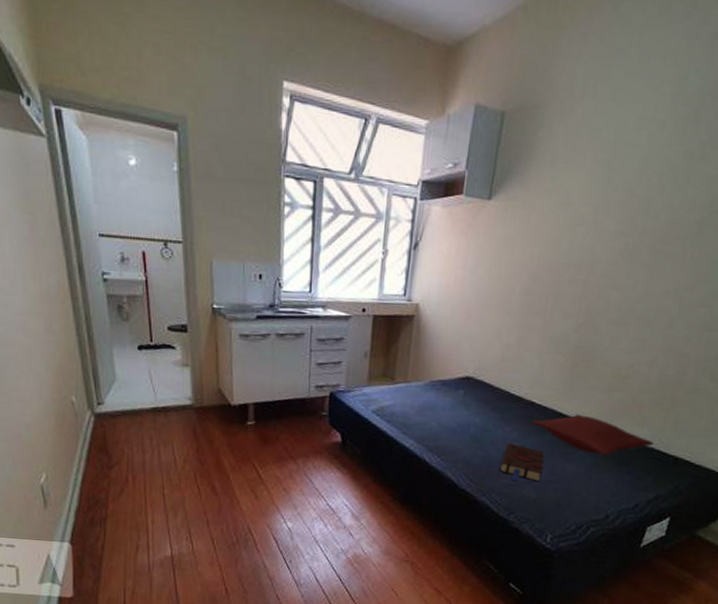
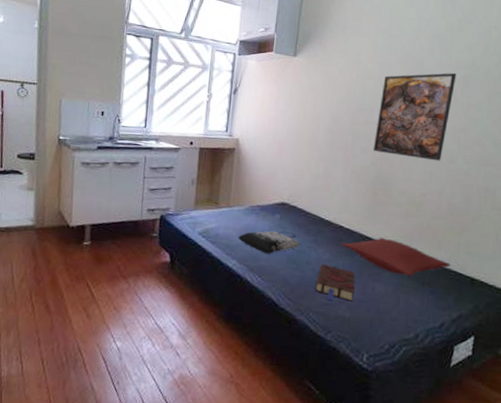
tote bag: none [416,408,485,433] -> present [238,230,300,254]
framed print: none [576,216,690,327] -> present [373,73,457,161]

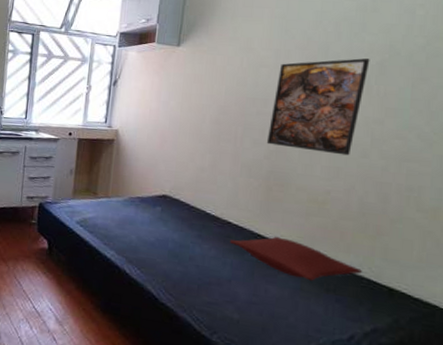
tote bag: present [238,230,300,254] -> none [116,223,183,247]
book: present [315,264,355,302] -> none [199,261,245,303]

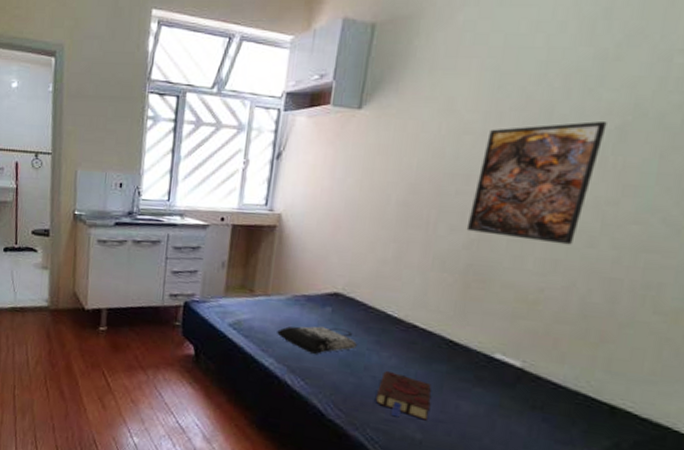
tote bag: none [116,223,183,247] -> present [277,326,357,354]
book: none [199,261,245,303] -> present [375,371,432,421]
pillow: present [230,236,363,281] -> none [415,343,580,397]

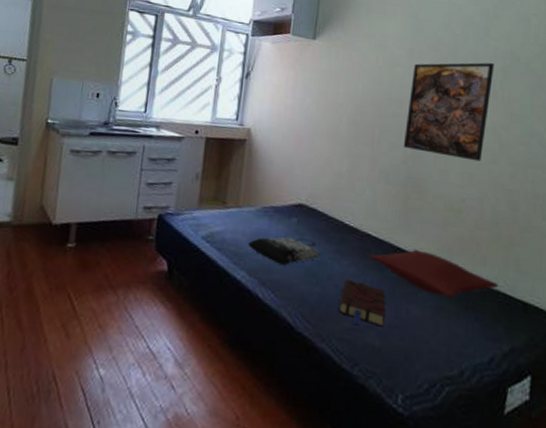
pillow: none [415,343,580,397] -> present [370,249,499,299]

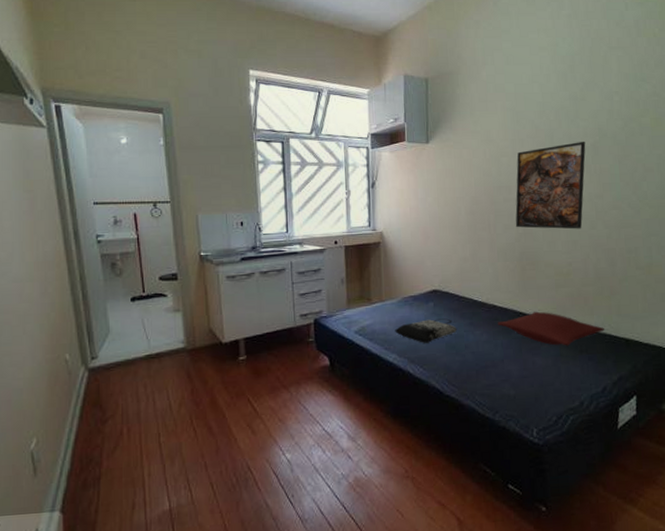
book: present [338,280,386,327] -> none [477,346,516,381]

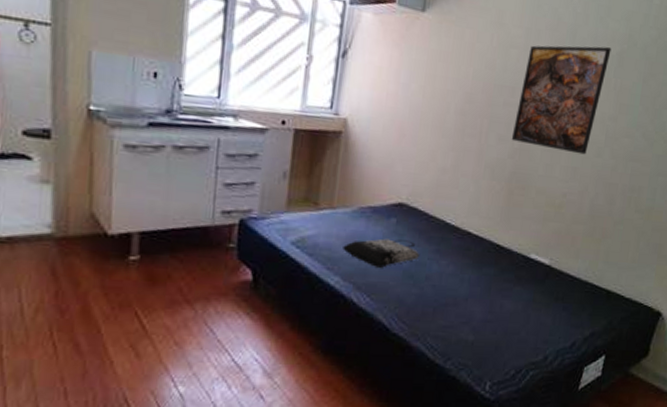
pillow: present [498,311,605,346] -> none [469,245,588,291]

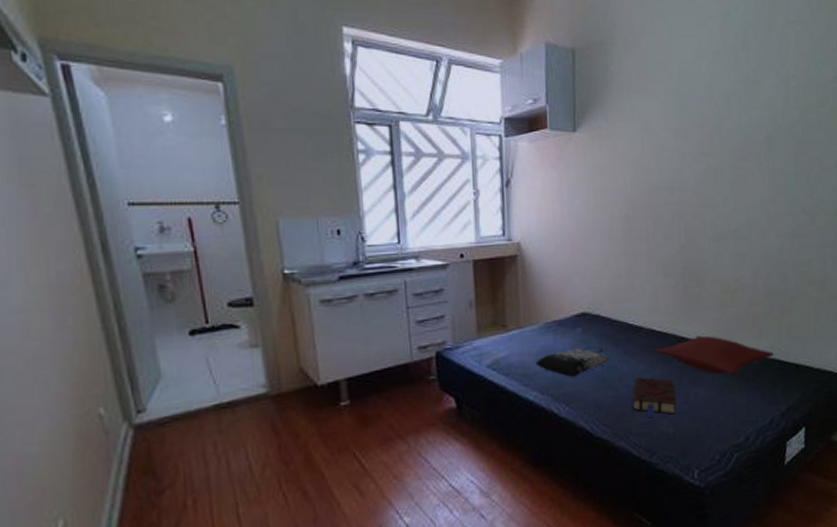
book: none [435,279,482,323] -> present [632,377,676,418]
pillow: none [469,245,588,291] -> present [656,335,775,375]
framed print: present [511,45,612,155] -> none [677,135,759,239]

